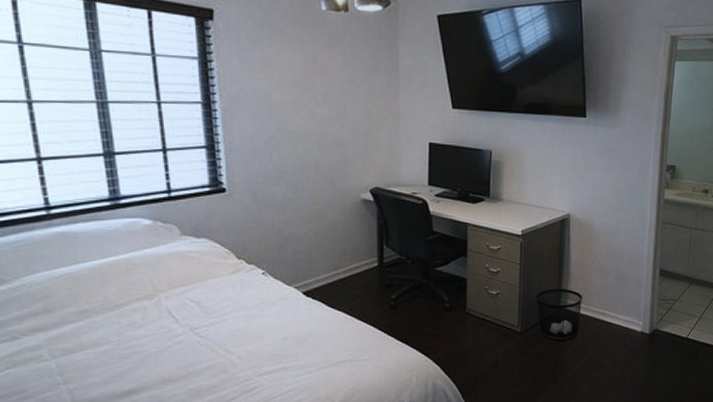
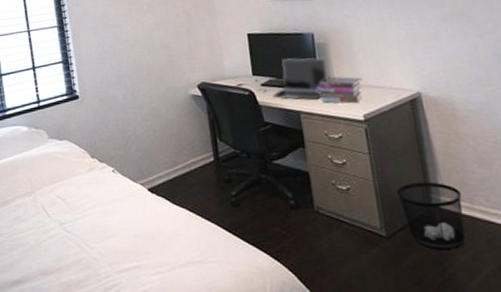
laptop: none [444,172,499,215] -> present [272,57,329,101]
books: none [485,193,527,220] -> present [315,76,364,104]

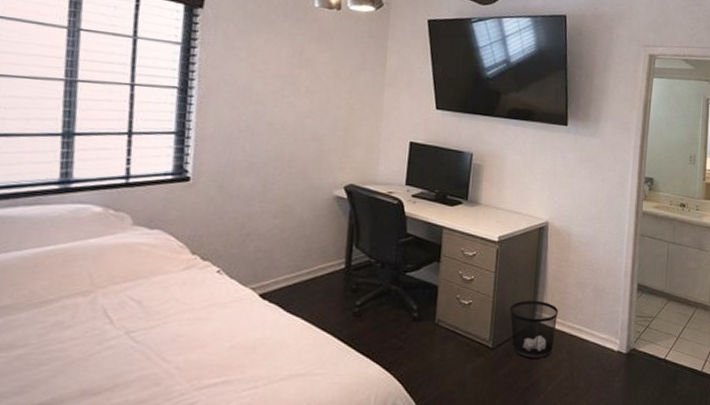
laptop: present [272,57,329,101] -> none [420,173,479,218]
books: present [315,76,364,104] -> none [462,197,506,226]

